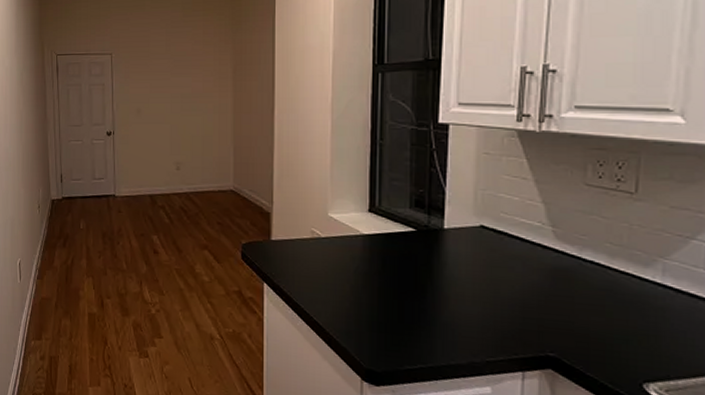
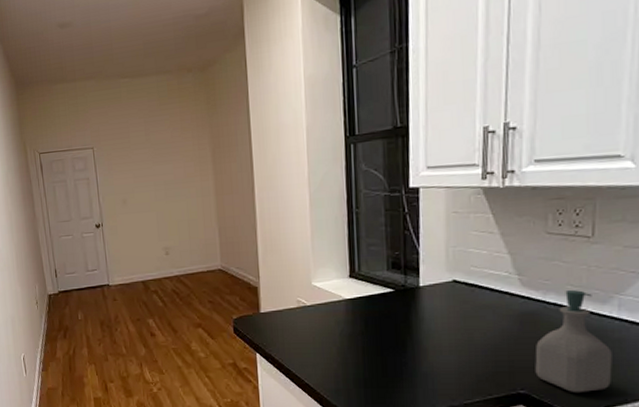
soap bottle: none [567,248,654,363] -> present [535,290,612,393]

